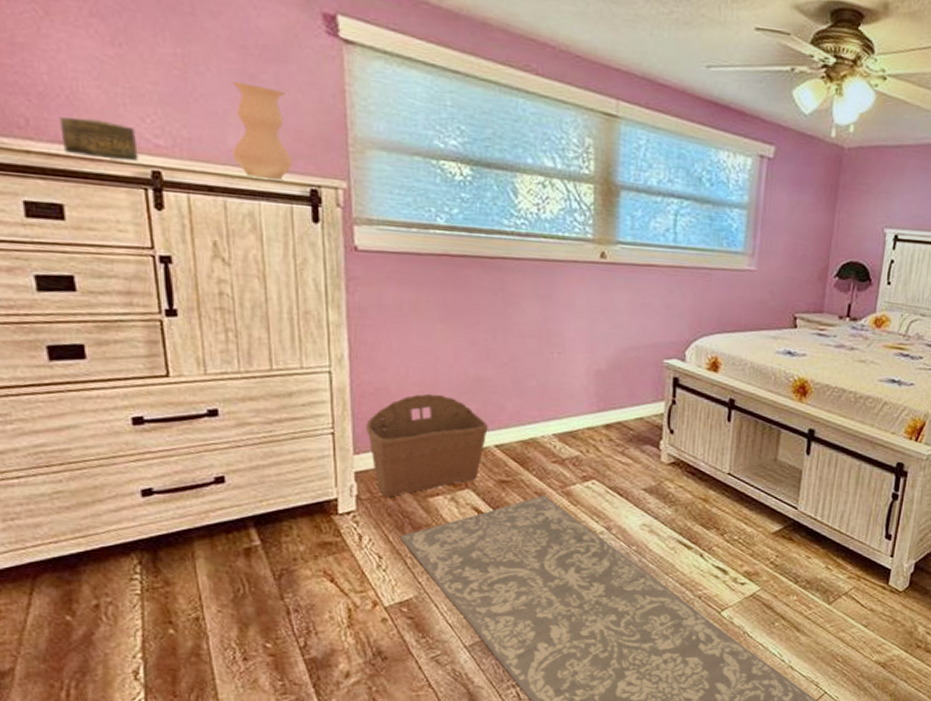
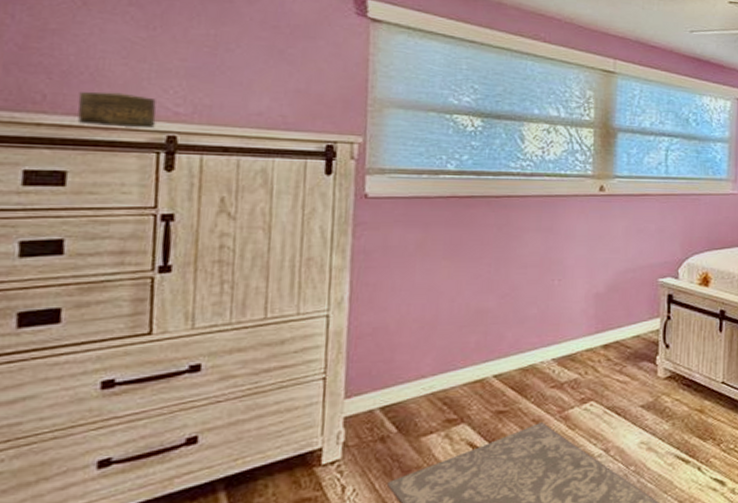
vase: present [231,82,292,181] -> none [252,56,311,139]
wicker basket: present [366,393,488,497] -> none [360,329,487,441]

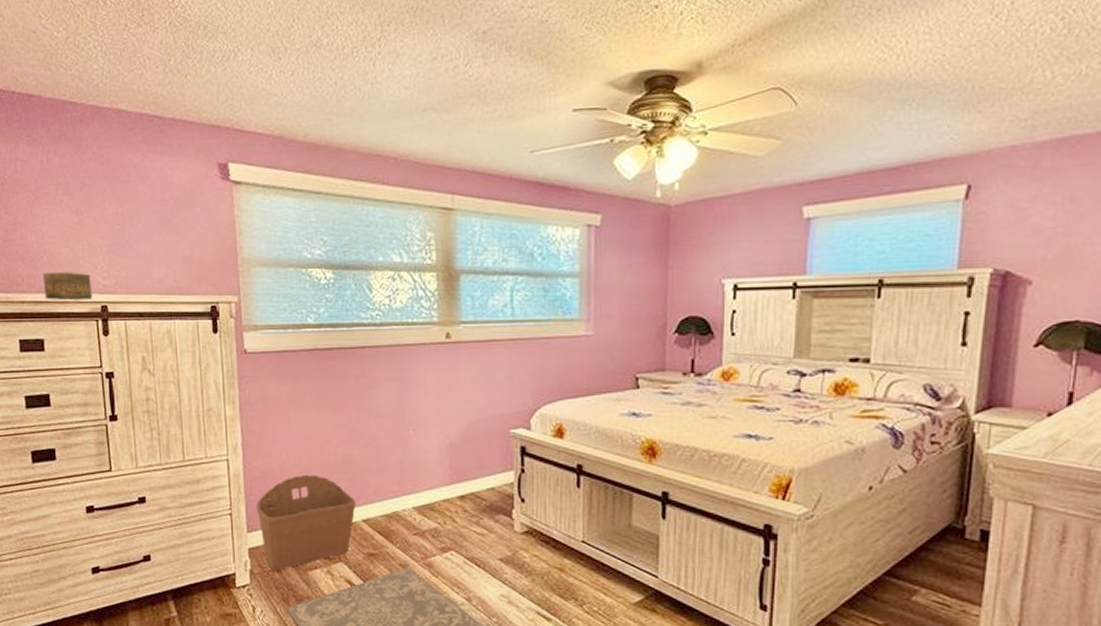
wicker basket: none [360,329,487,441] -> present [257,474,356,571]

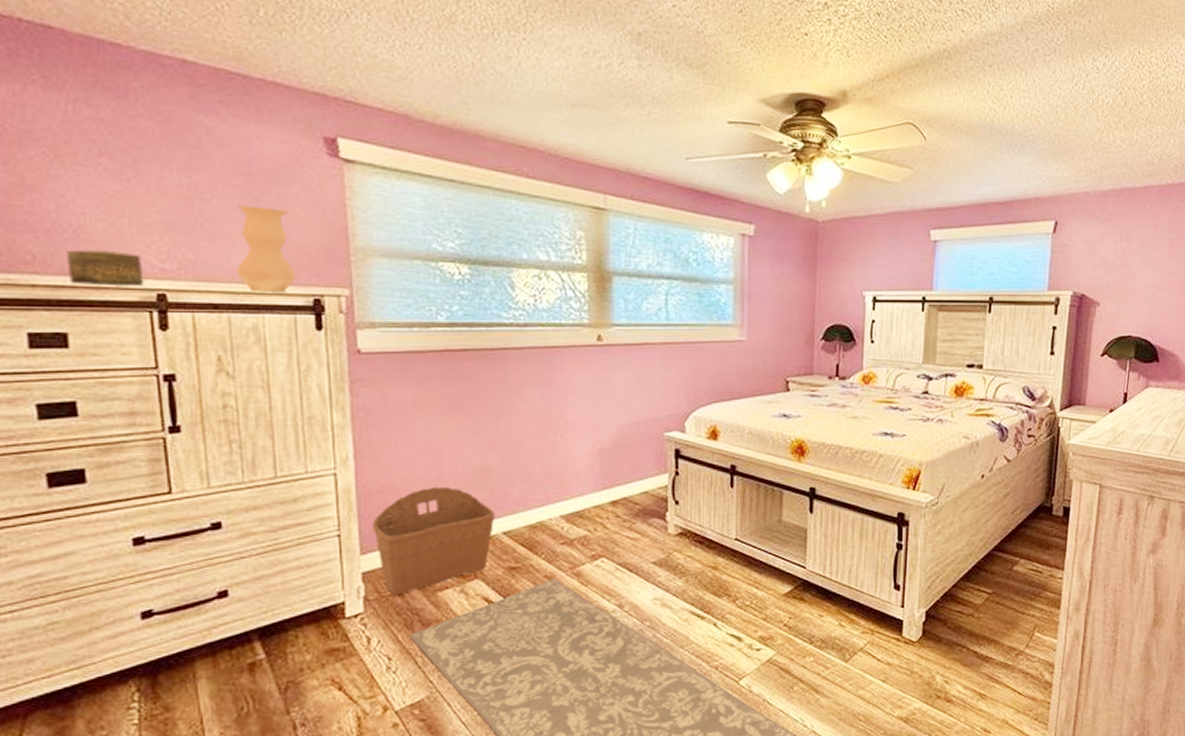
vase: none [155,228,197,302] -> present [236,205,295,293]

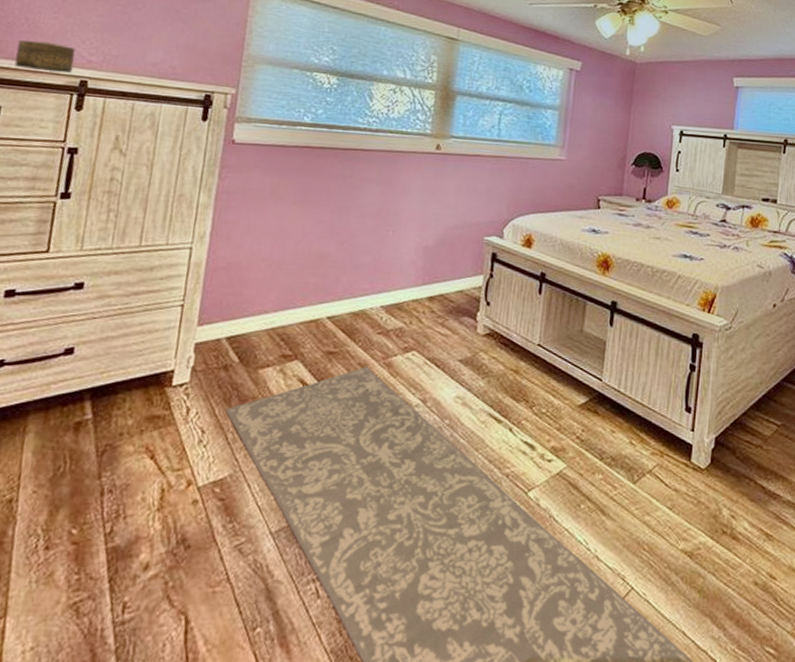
vase: present [236,205,295,293] -> none [148,15,200,88]
wicker basket: present [373,486,495,595] -> none [213,268,324,369]

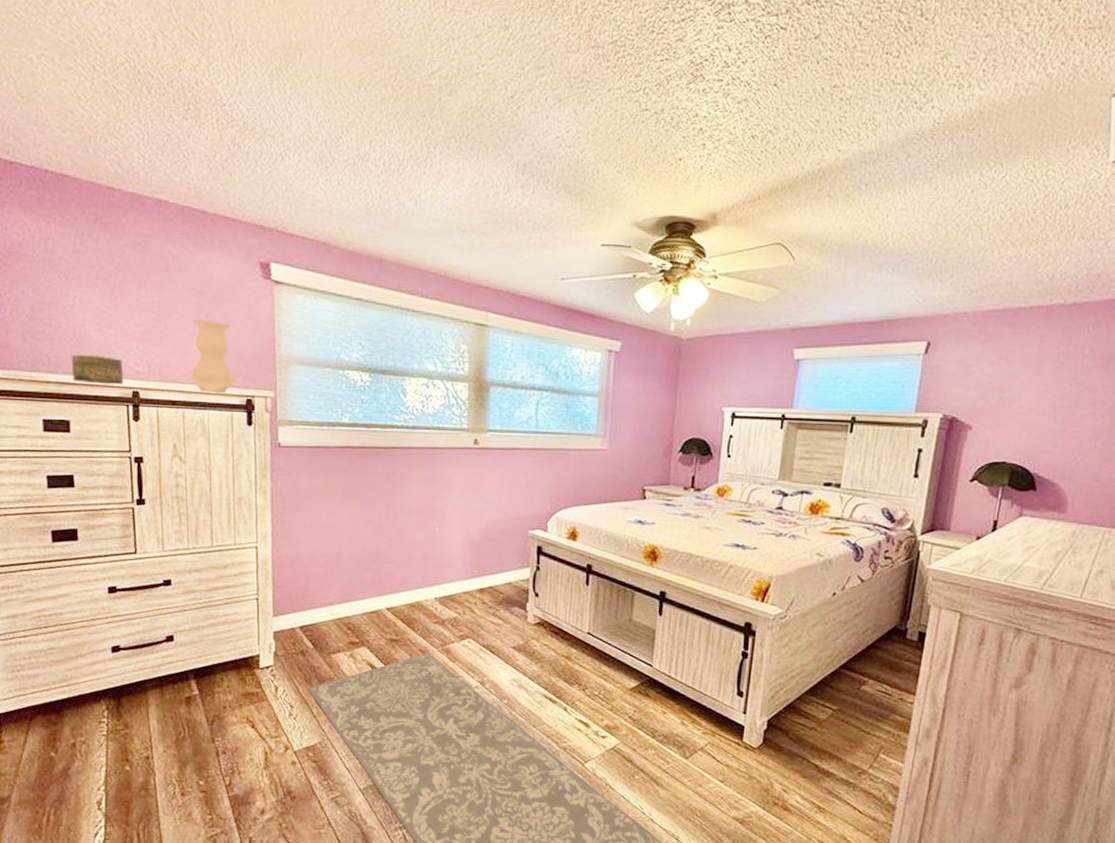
vase: none [148,15,200,88] -> present [190,320,233,394]

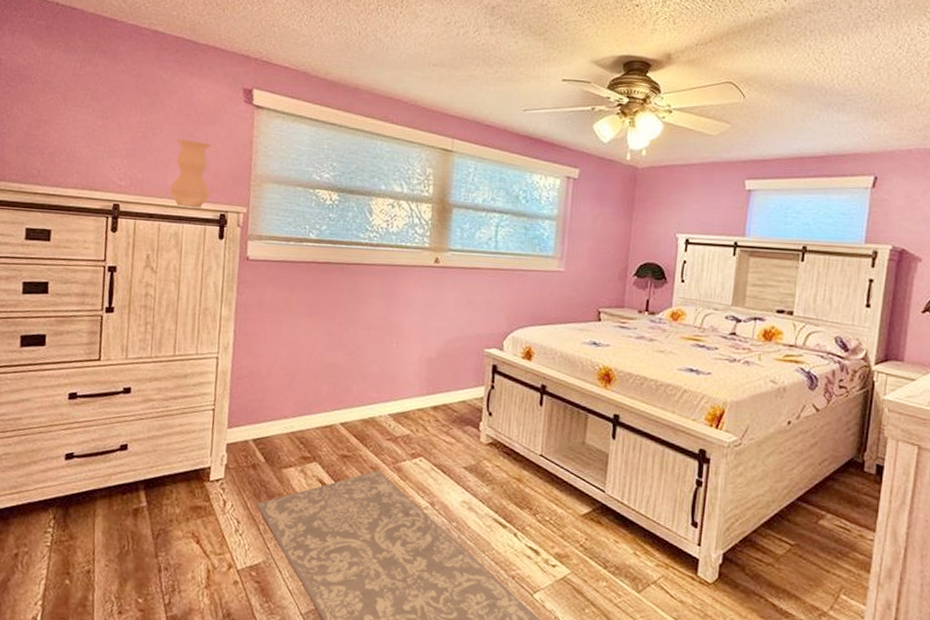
decorative box: present [71,354,124,385] -> none [58,168,107,198]

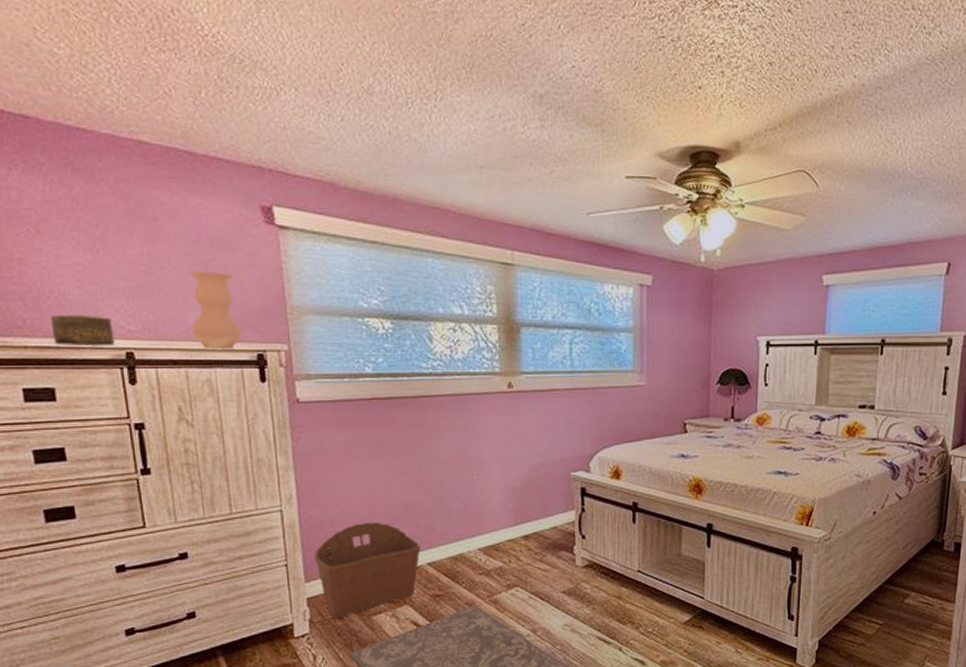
decorative box: none [58,168,107,198] -> present [50,314,115,347]
wicker basket: none [239,376,336,467] -> present [315,522,421,619]

